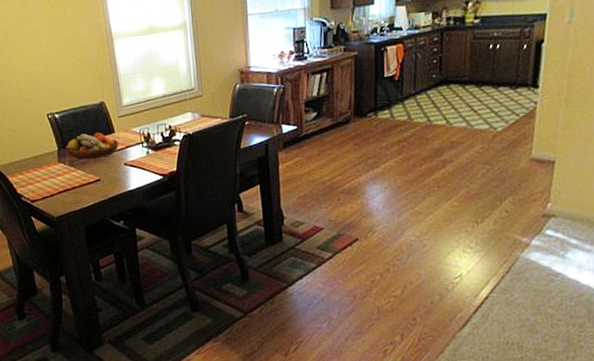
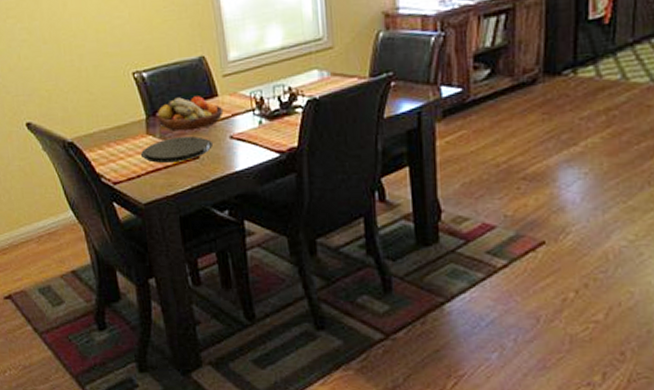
plate: none [53,164,112,185] -> present [140,136,214,163]

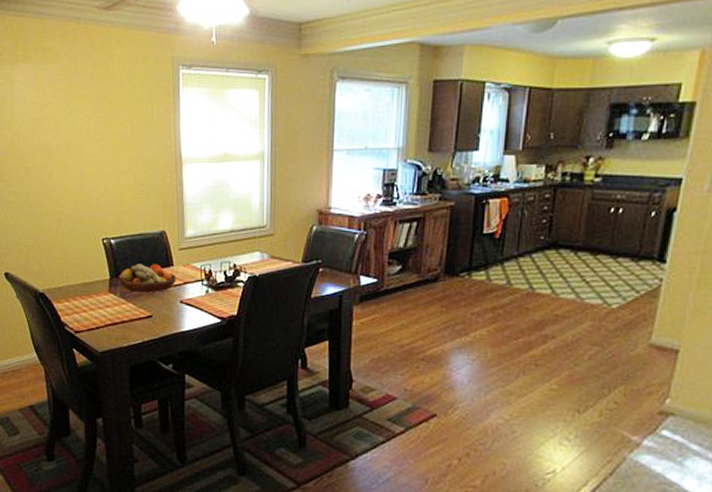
plate: present [140,136,214,163] -> none [101,297,166,319]

